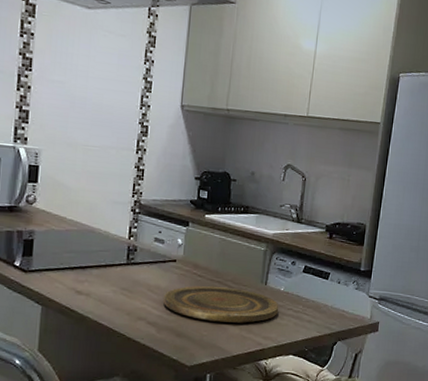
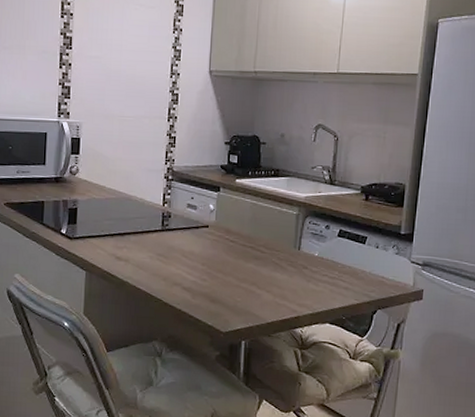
plate: present [164,286,279,323] -> none [198,251,314,290]

